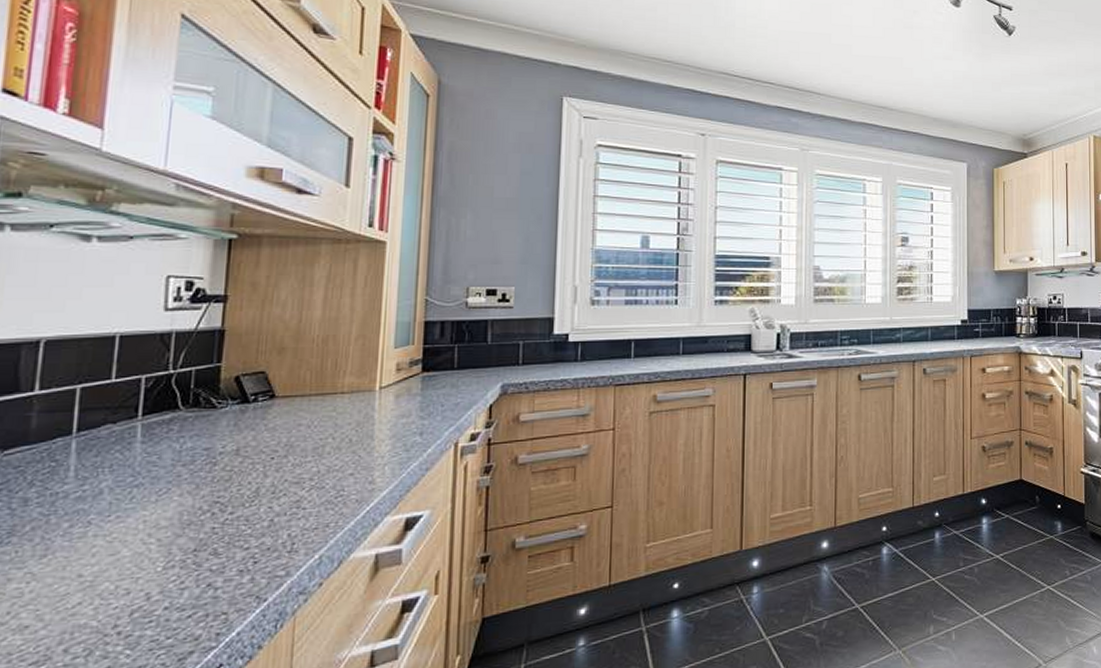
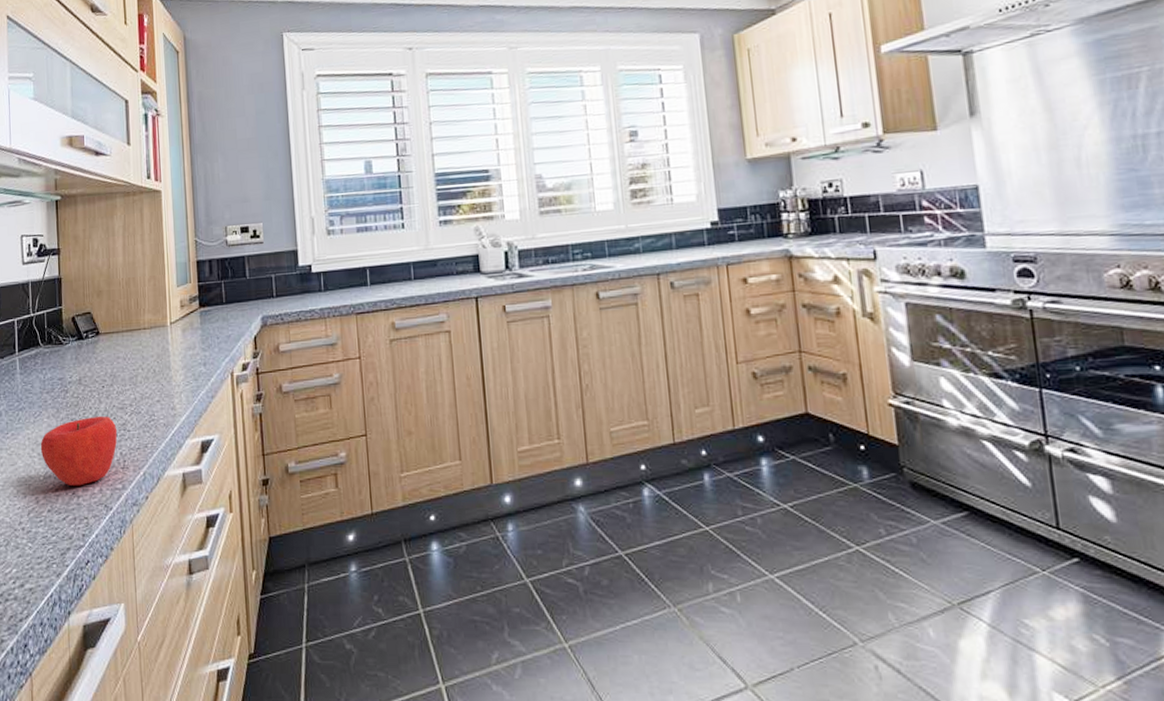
apple: none [162,492,287,577] -> present [40,416,118,487]

